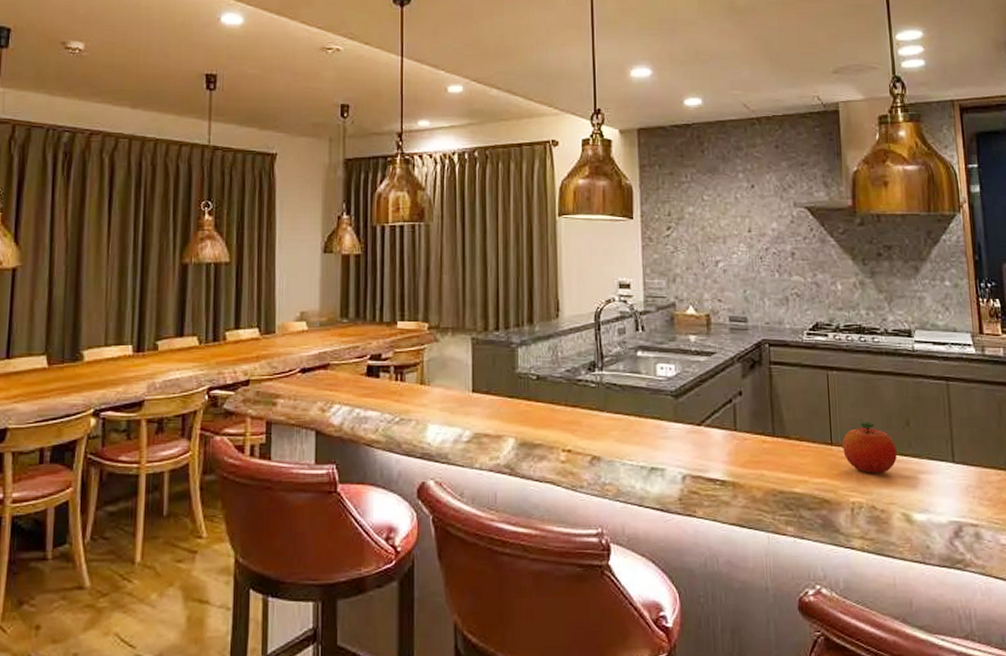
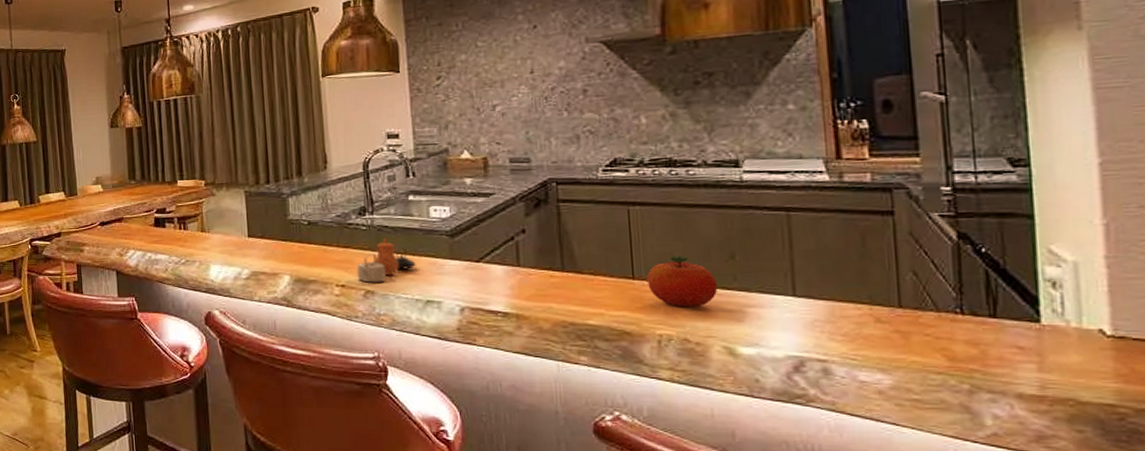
teapot: none [584,398,642,447] -> present [357,238,416,283]

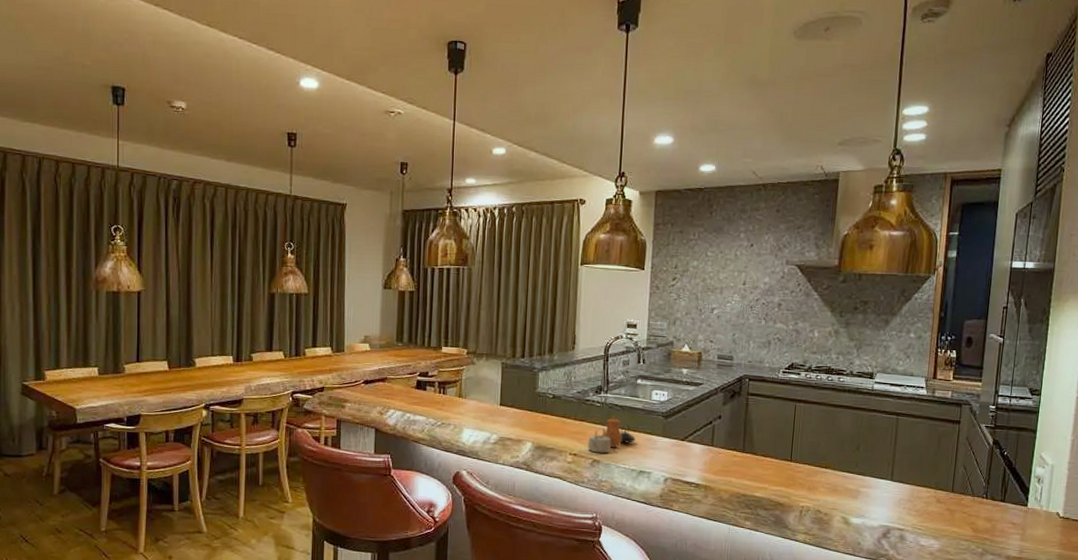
fruit: present [647,255,718,307] -> none [800,444,846,486]

